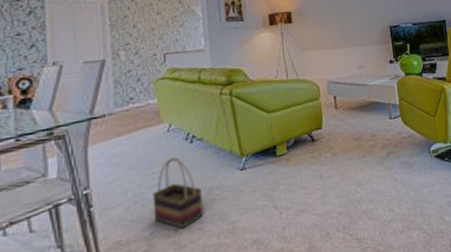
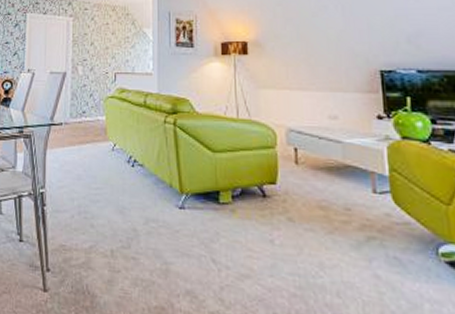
basket: present [152,157,203,229] -> none [93,177,140,252]

